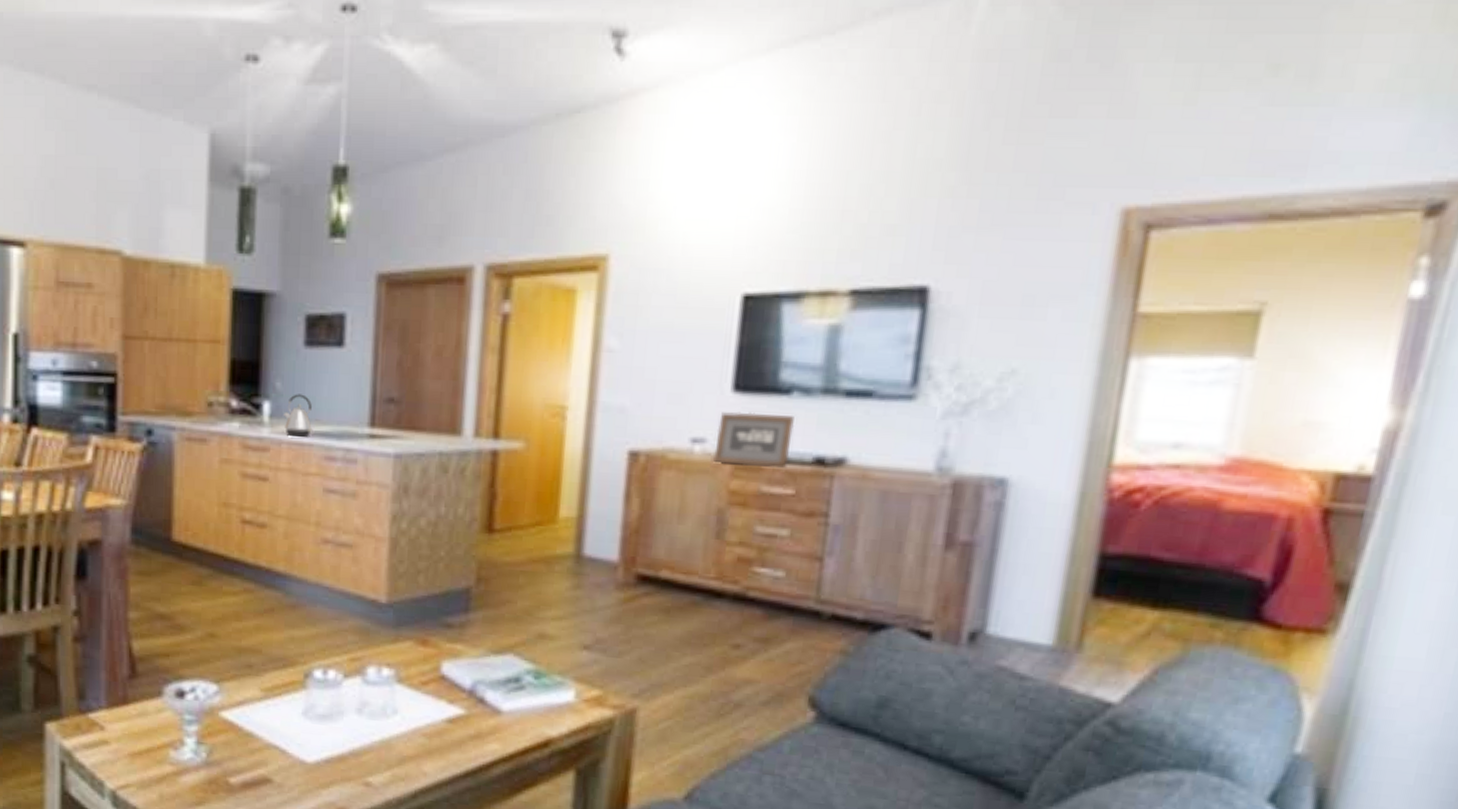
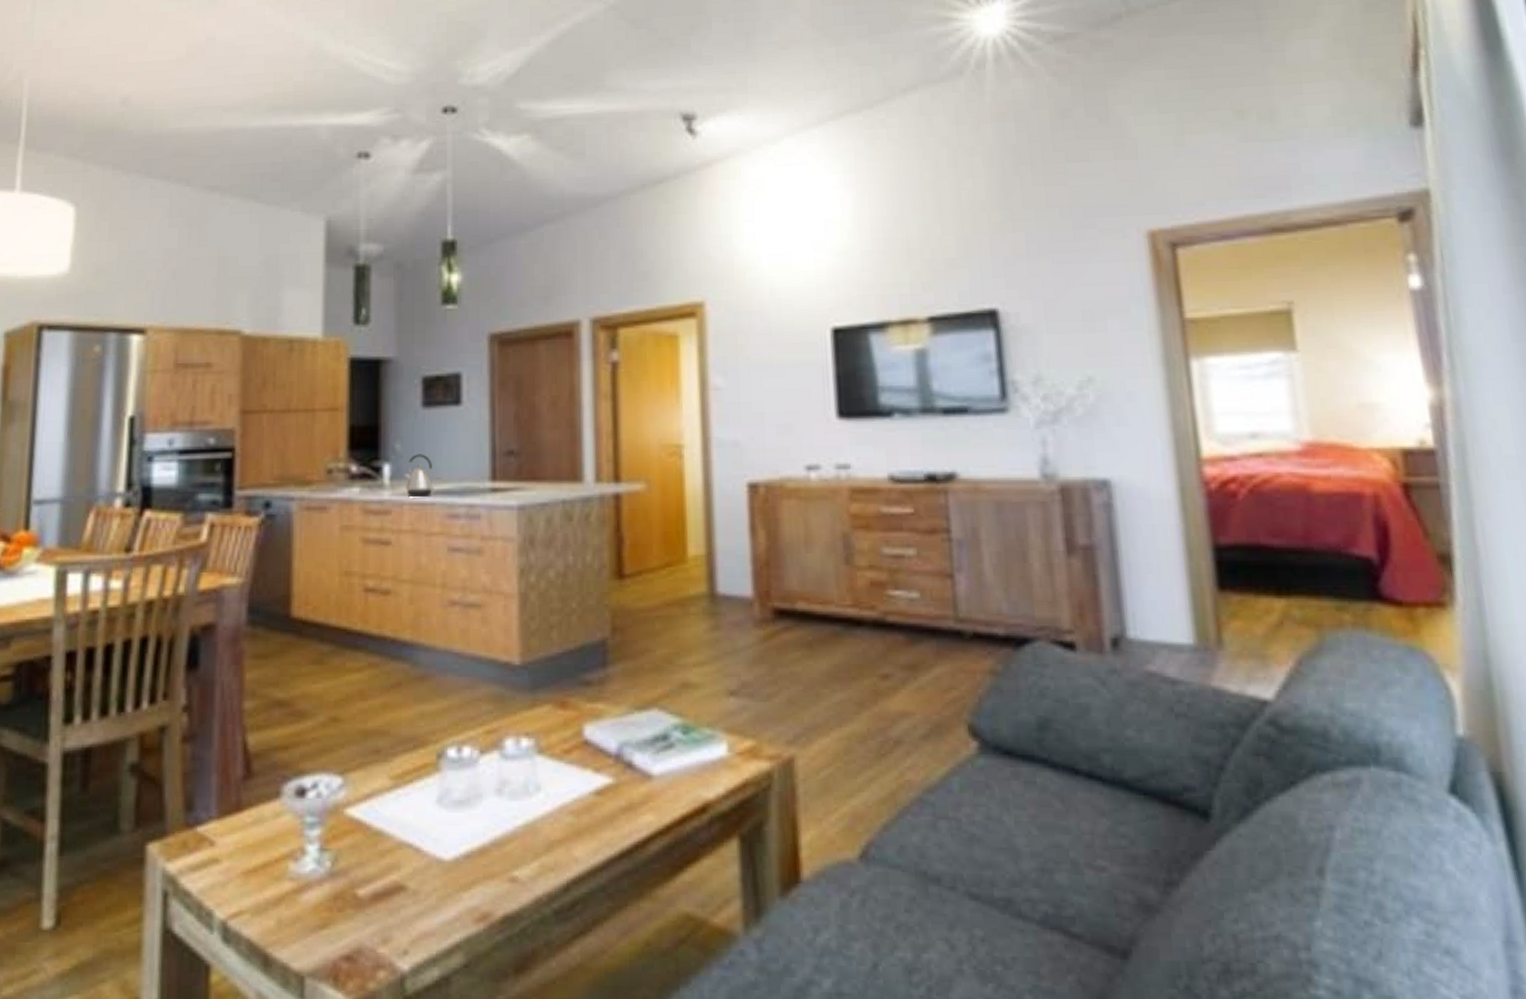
picture frame: present [713,411,795,468] -> none [829,436,902,490]

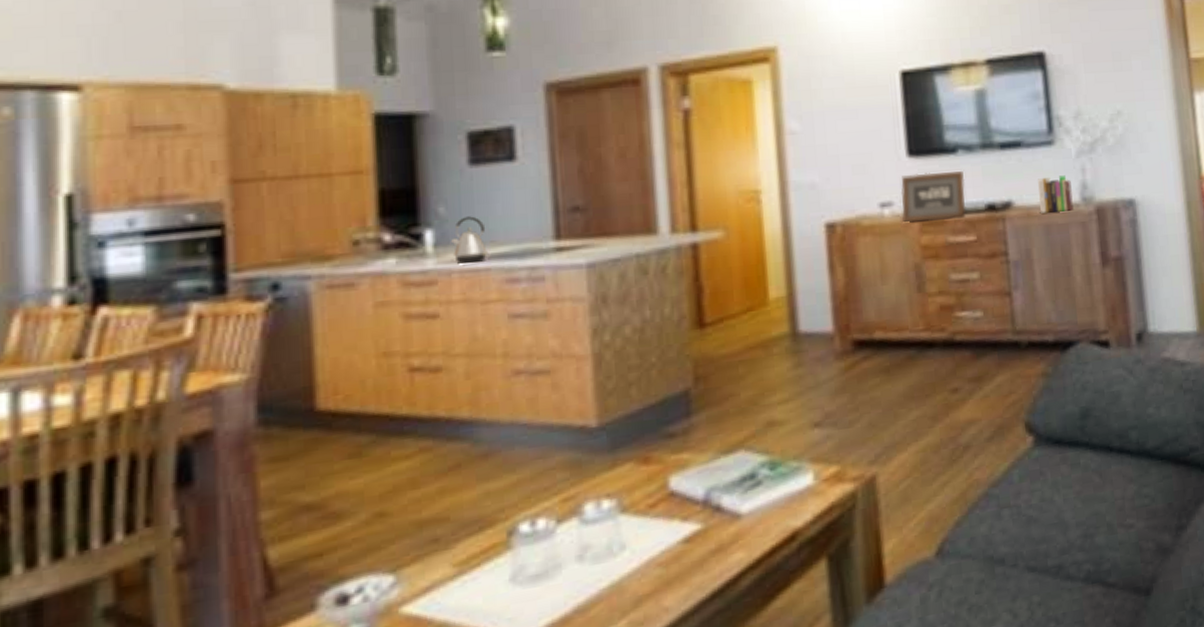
picture frame: none [829,436,902,490] -> present [901,171,966,223]
books: none [988,447,1031,489] -> present [1038,175,1074,213]

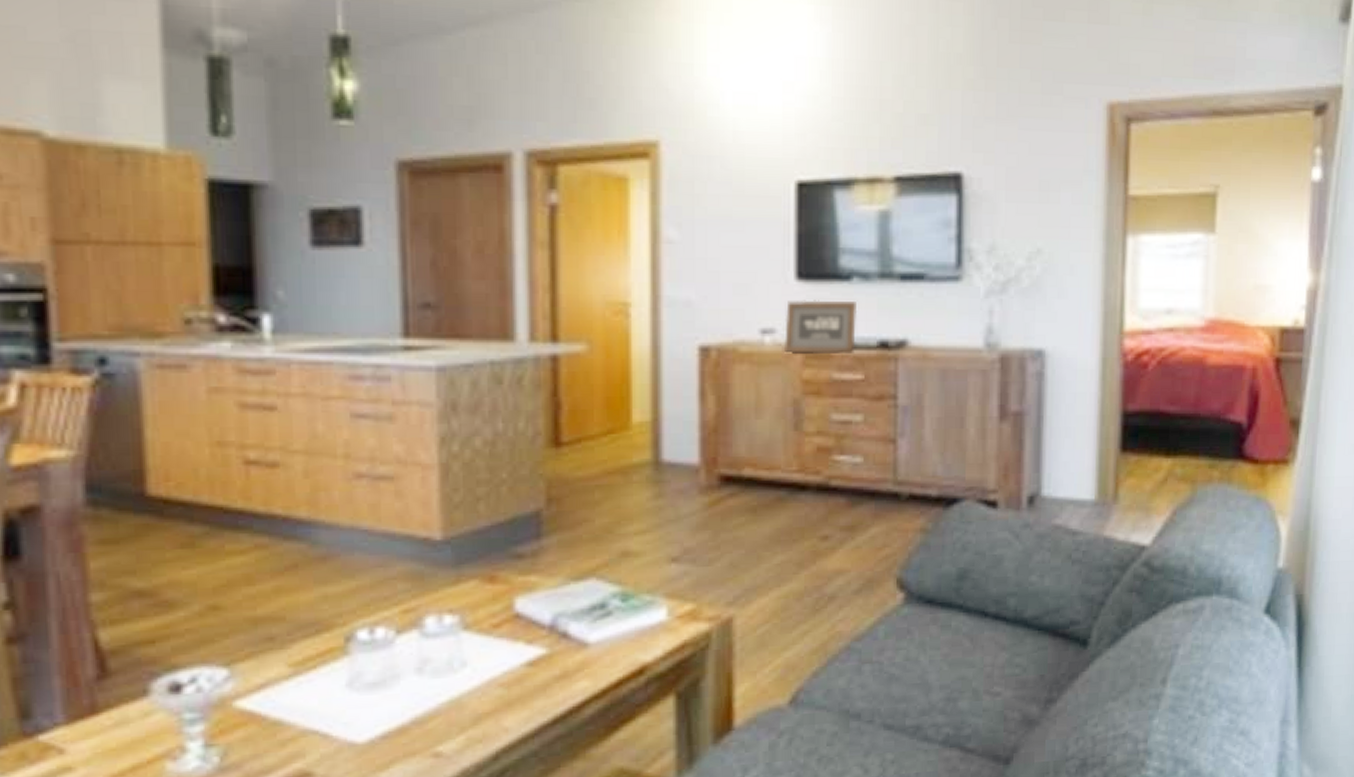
kettle: present [451,216,489,264] -> none [291,303,331,354]
books: present [1038,175,1074,213] -> none [938,316,976,356]

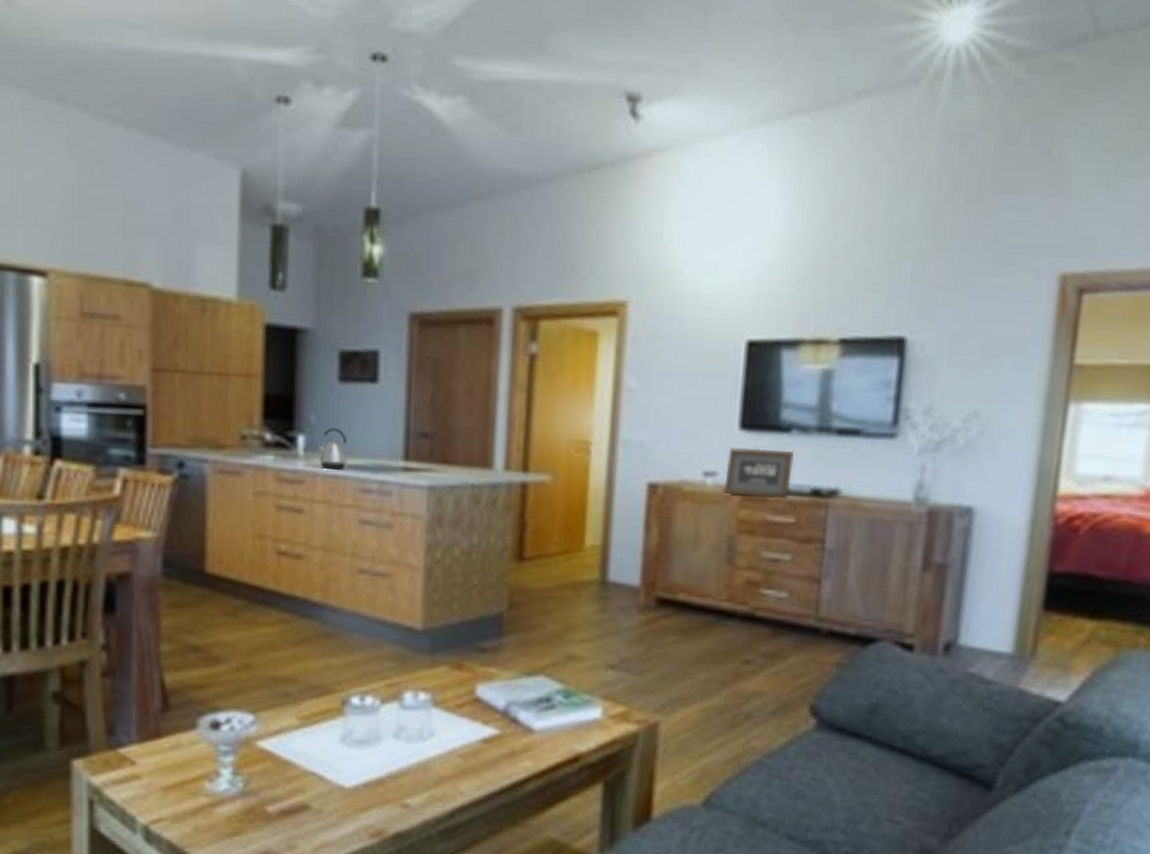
kettle: none [291,303,331,354] -> present [319,428,348,470]

